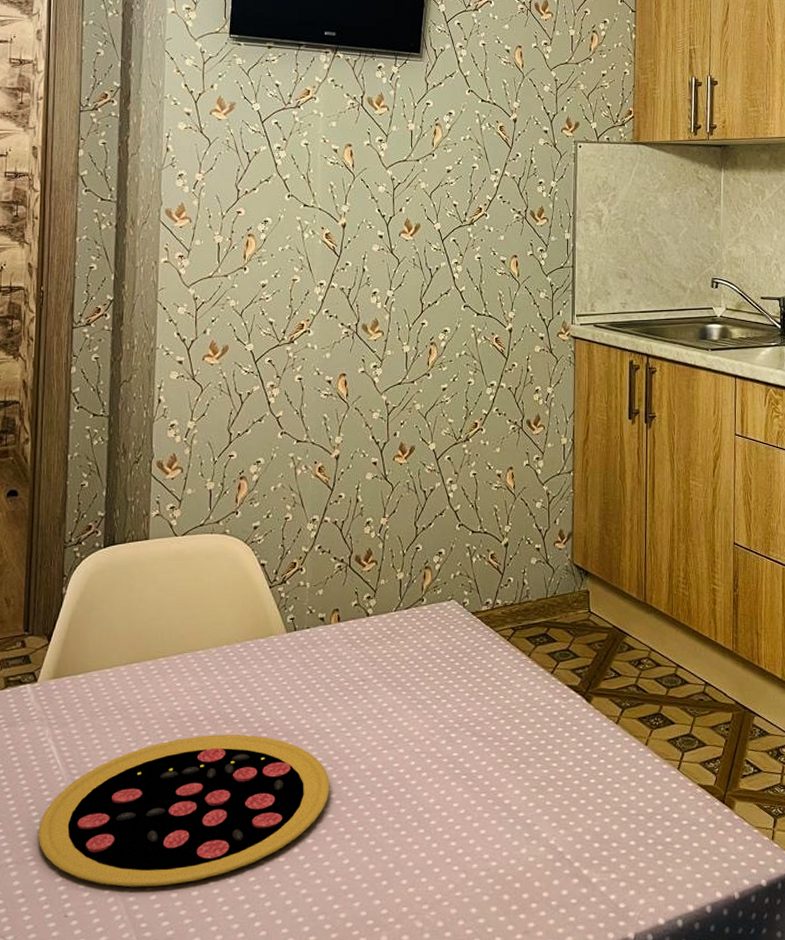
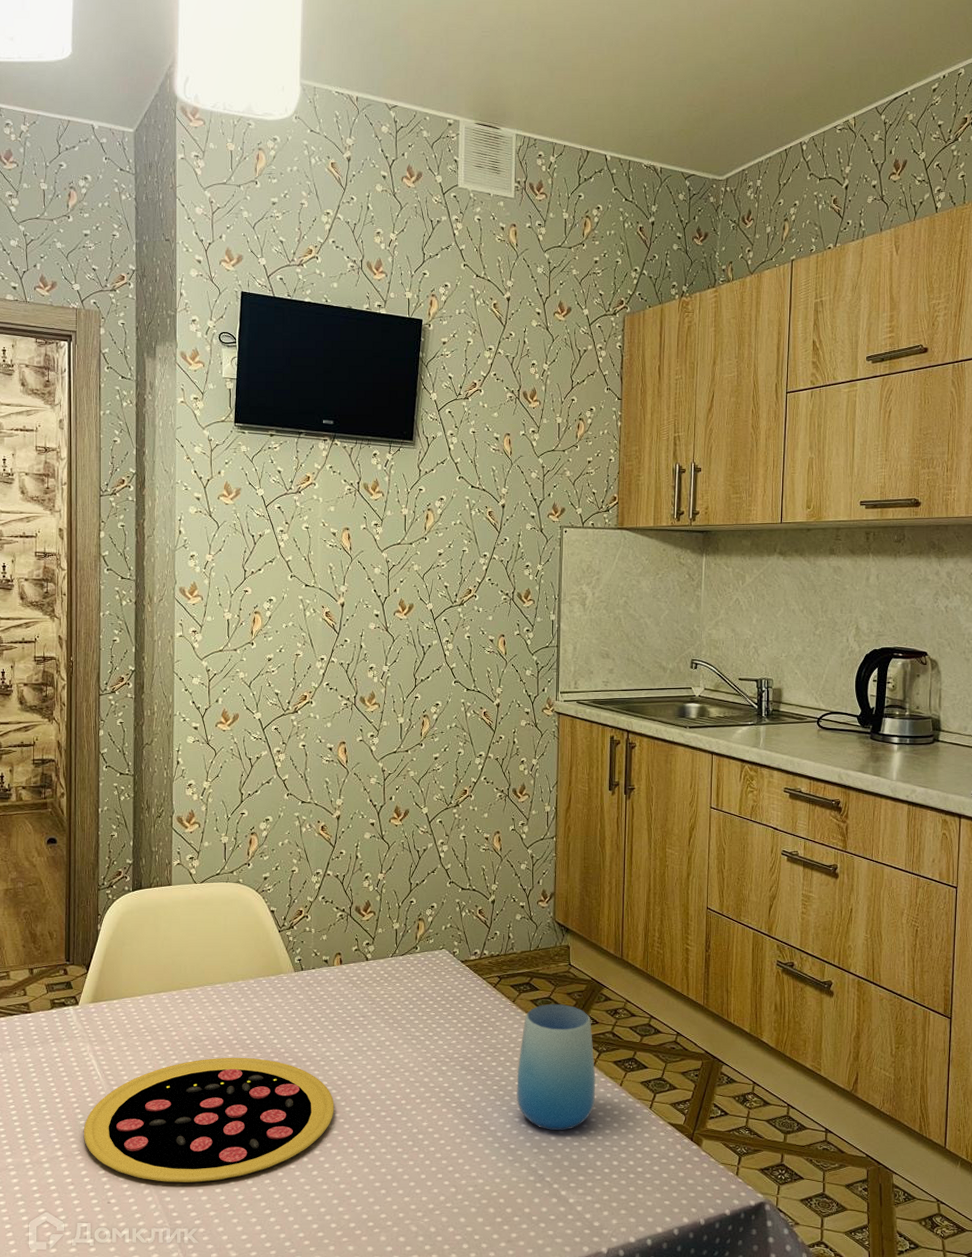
cup: none [533,656,619,801] -> present [517,1004,596,1131]

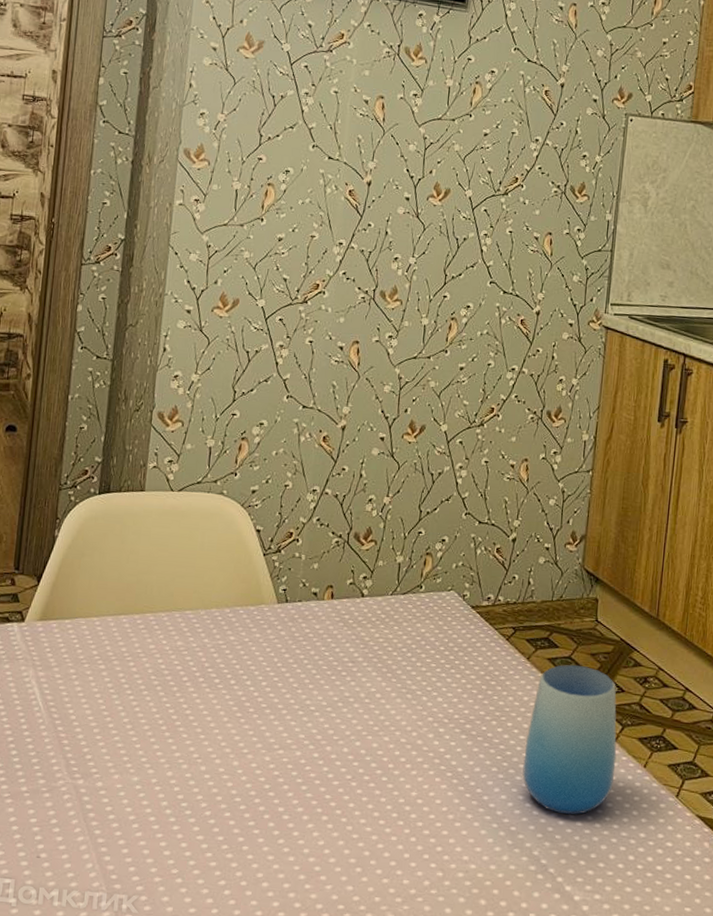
pizza: present [83,1057,334,1182] -> none [15,696,311,841]

